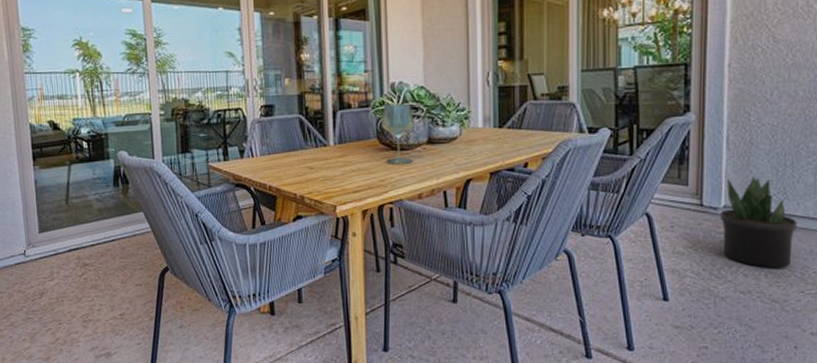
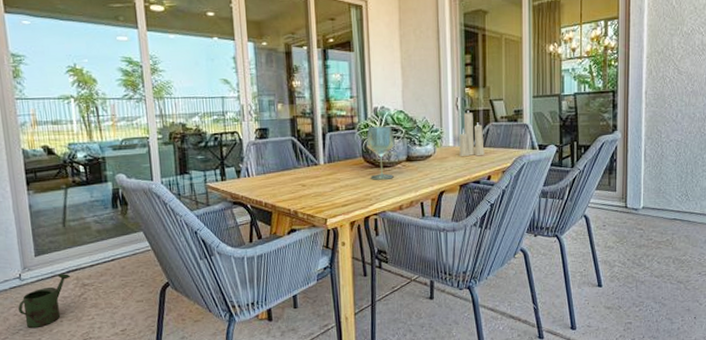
watering can: none [22,252,73,307] -> present [17,274,71,329]
candle: none [489,87,521,141] -> present [458,110,485,157]
planter: present [720,177,797,268] -> none [640,183,695,256]

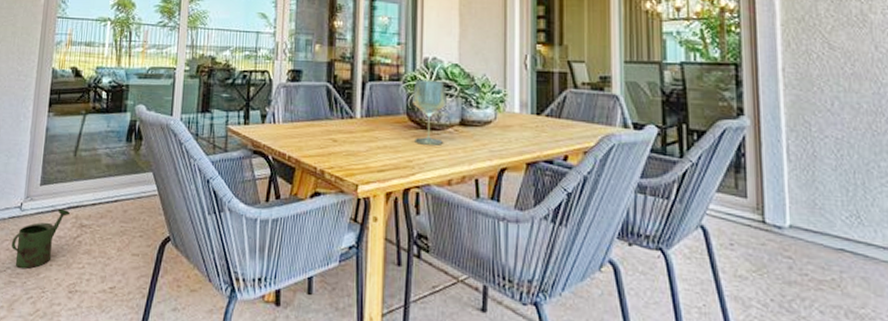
candle: present [458,110,485,157] -> none [526,71,560,130]

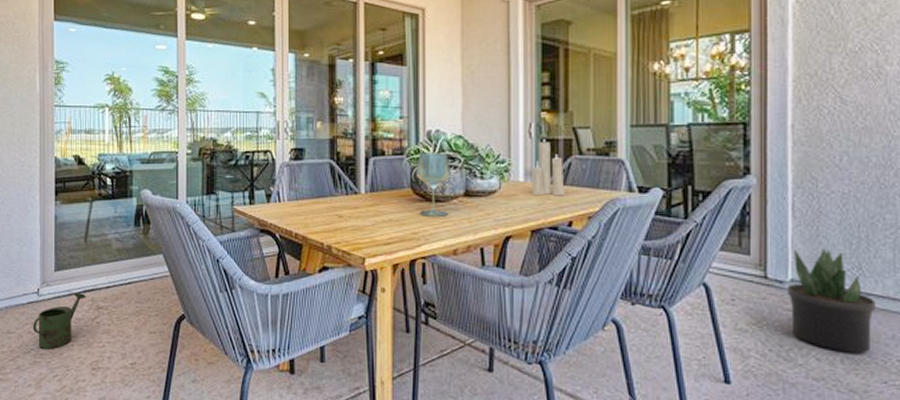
candle: none [526,71,560,130] -> present [530,139,565,196]
planter: none [786,195,877,308] -> present [788,249,875,354]

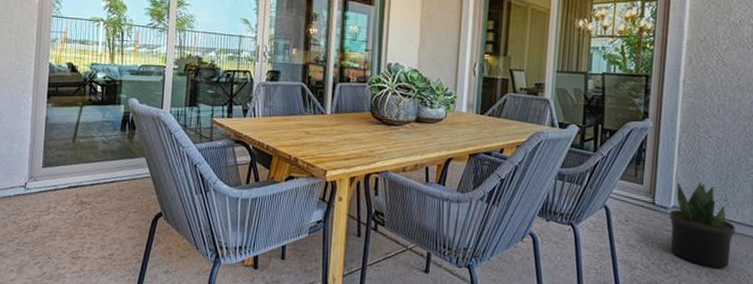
watering can: present [32,293,87,350] -> none [17,188,72,239]
wine glass: present [415,153,451,217] -> none [375,82,406,139]
candle: present [530,139,565,196] -> none [471,78,500,127]

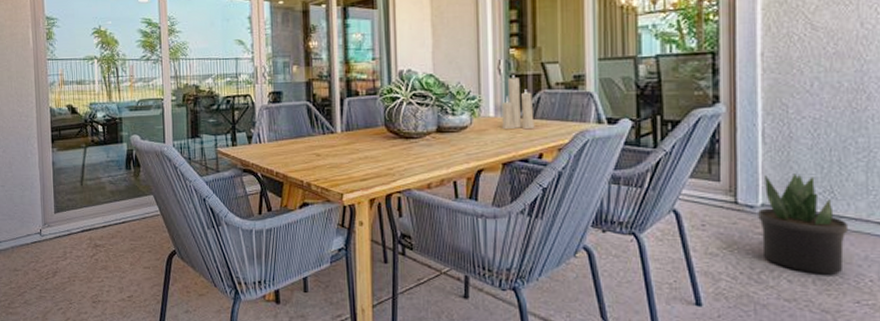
candle: none [471,78,500,127] -> present [501,75,535,130]

